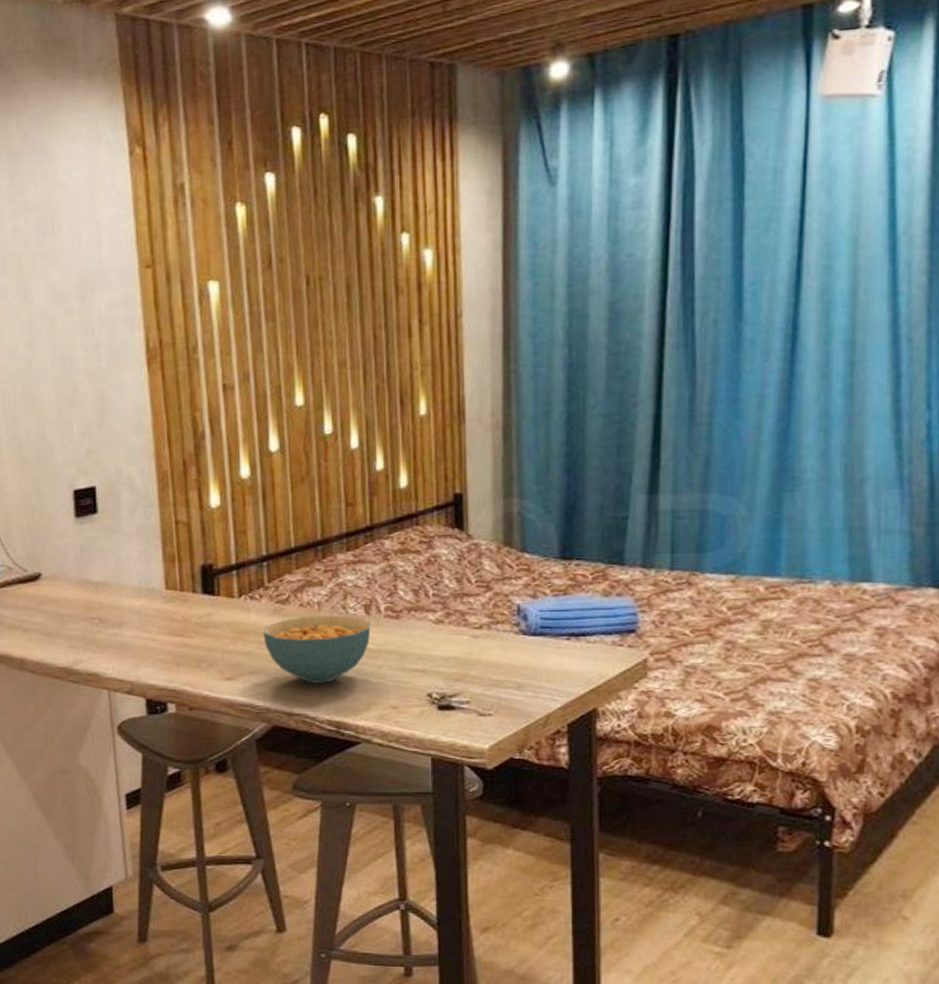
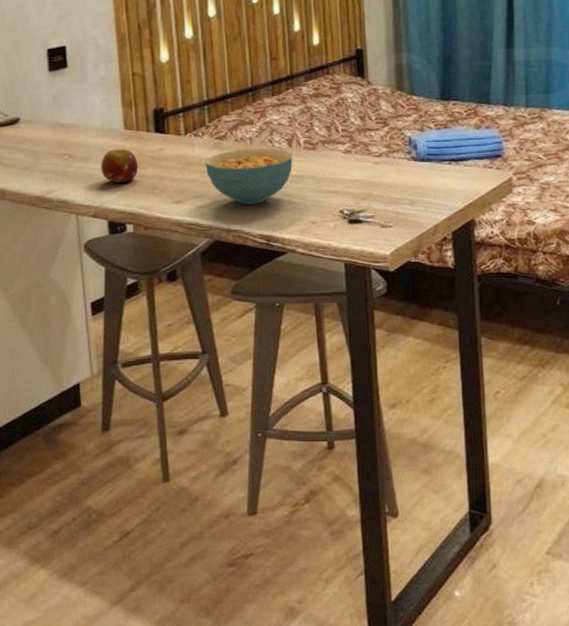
fruit: none [137,613,182,653] -> present [101,149,138,183]

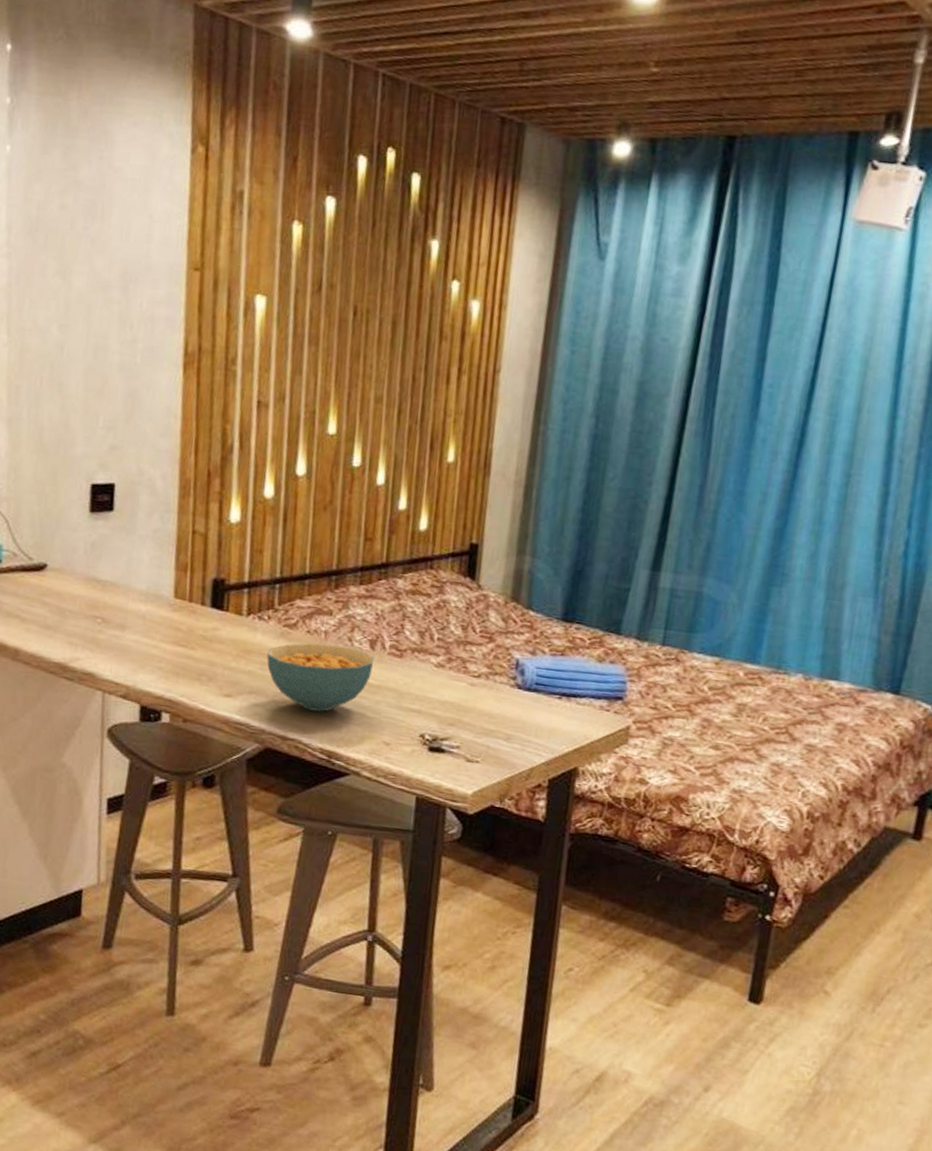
fruit: present [101,149,138,183] -> none [139,619,186,663]

